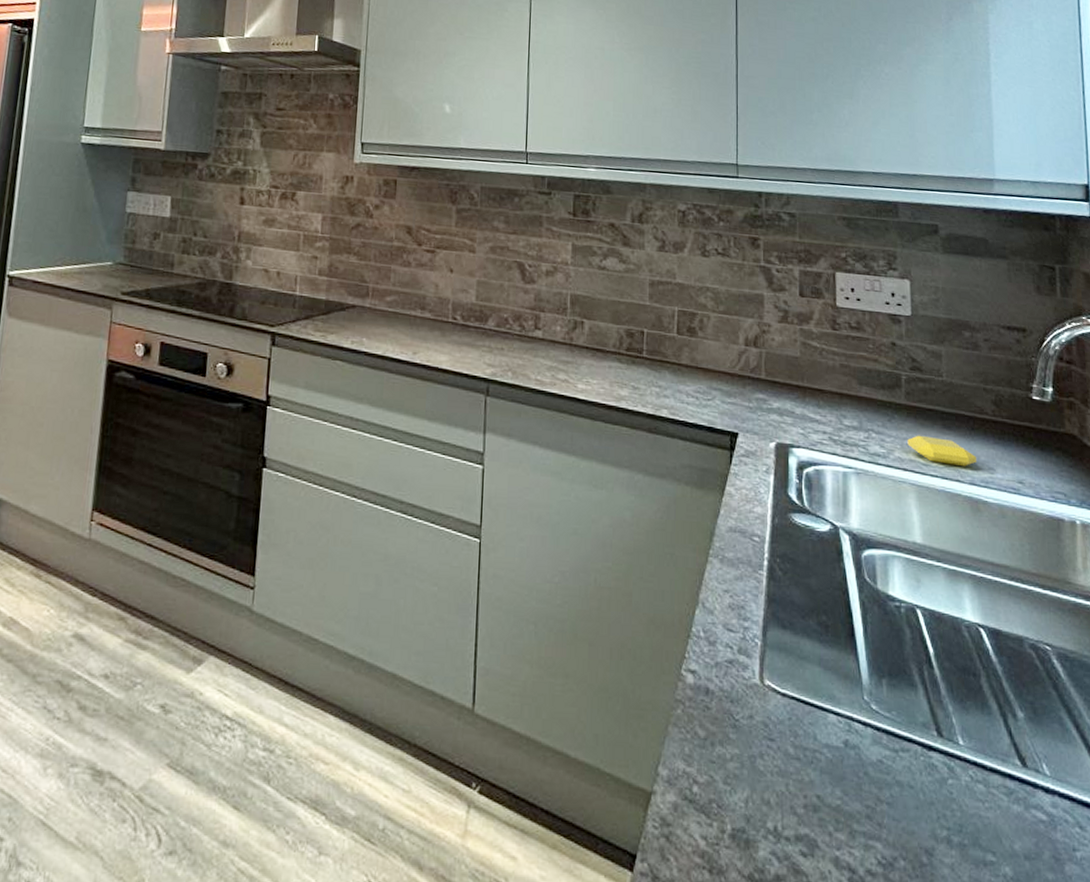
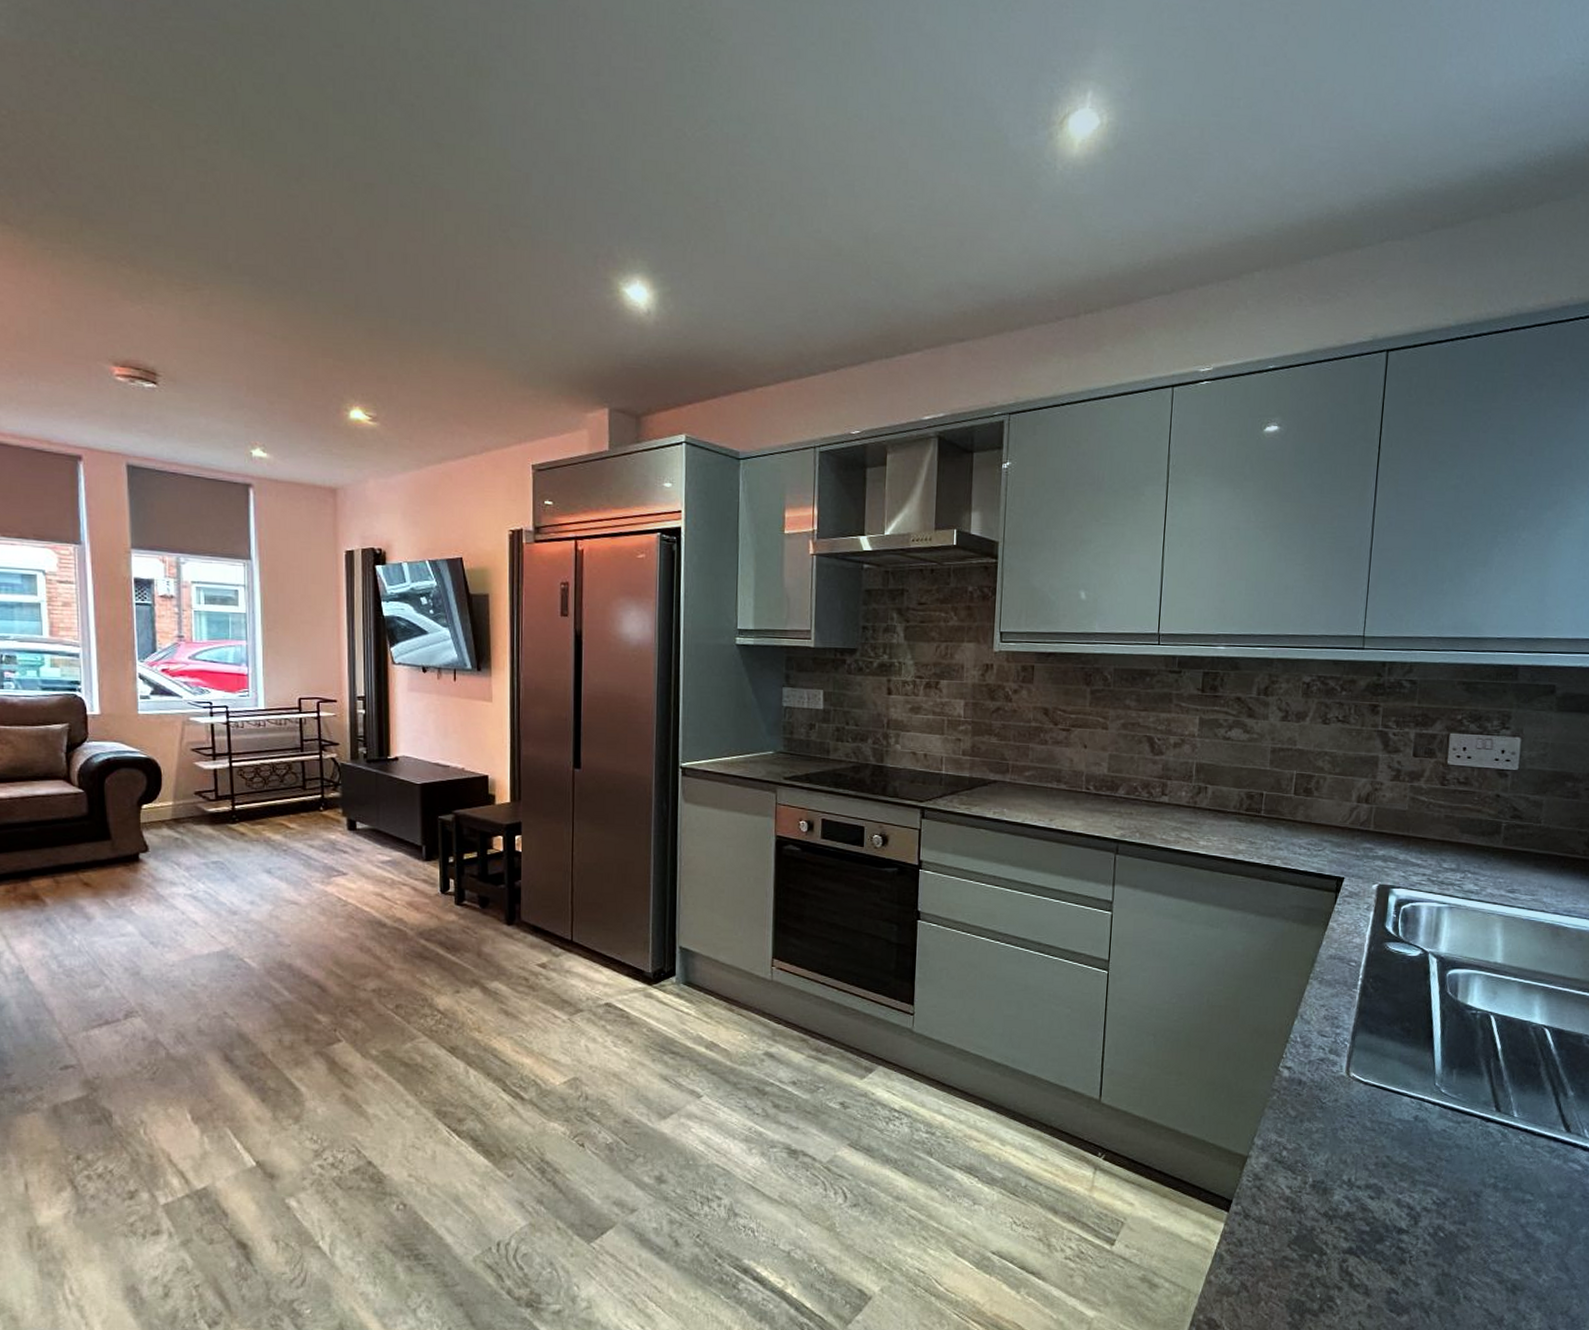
soap bar: present [907,435,977,467] -> none [1500,874,1563,899]

